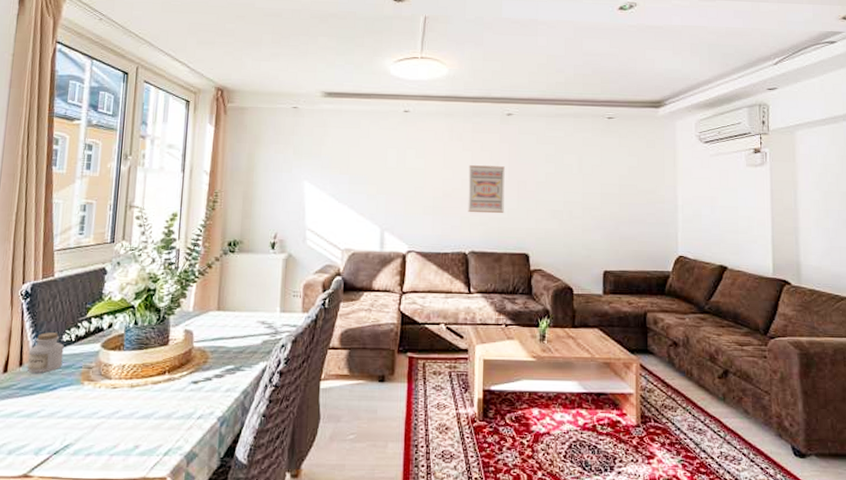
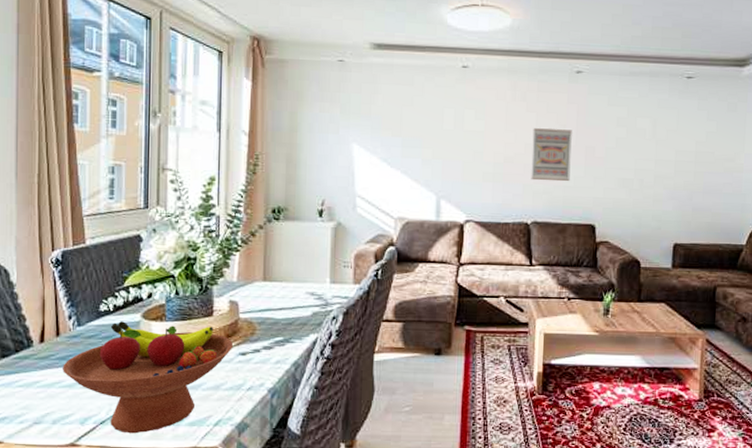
fruit bowl: none [22,351,187,464] -> present [62,321,234,434]
jar: present [27,332,64,374] -> none [64,302,102,344]

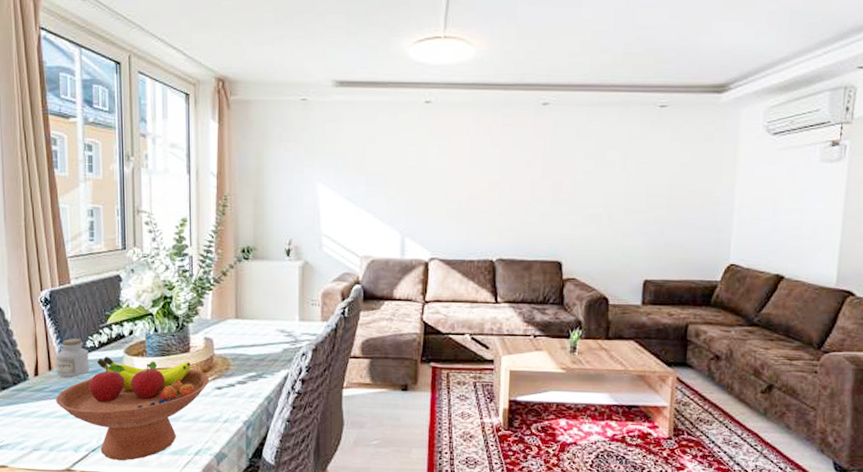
jar: none [64,302,102,344] -> present [55,338,89,378]
wall art: present [531,128,572,182] -> none [496,163,538,218]

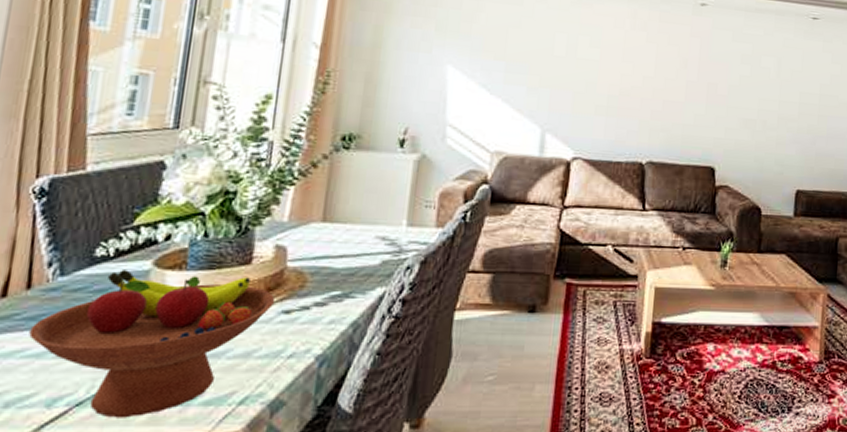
jar: present [55,338,89,378] -> none [38,244,98,300]

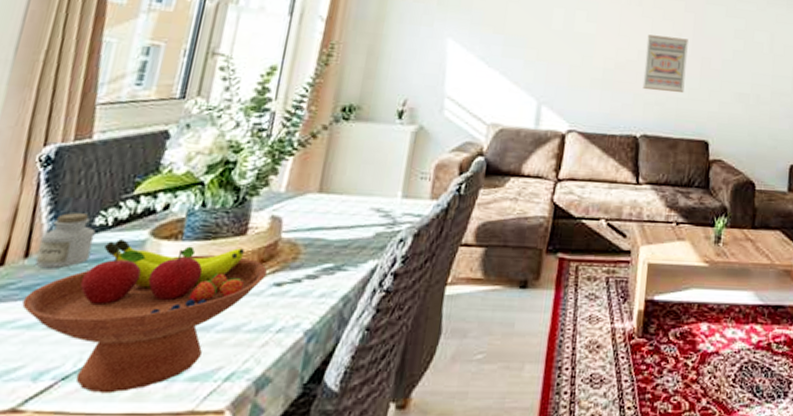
jar: none [38,244,98,300] -> present [35,213,96,269]
wall art: none [648,60,694,120] -> present [642,34,688,94]

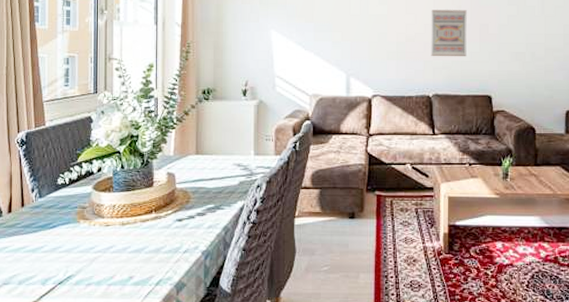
fruit bowl: present [22,239,268,394] -> none [27,193,172,293]
jar: present [35,213,96,269] -> none [28,176,60,214]

